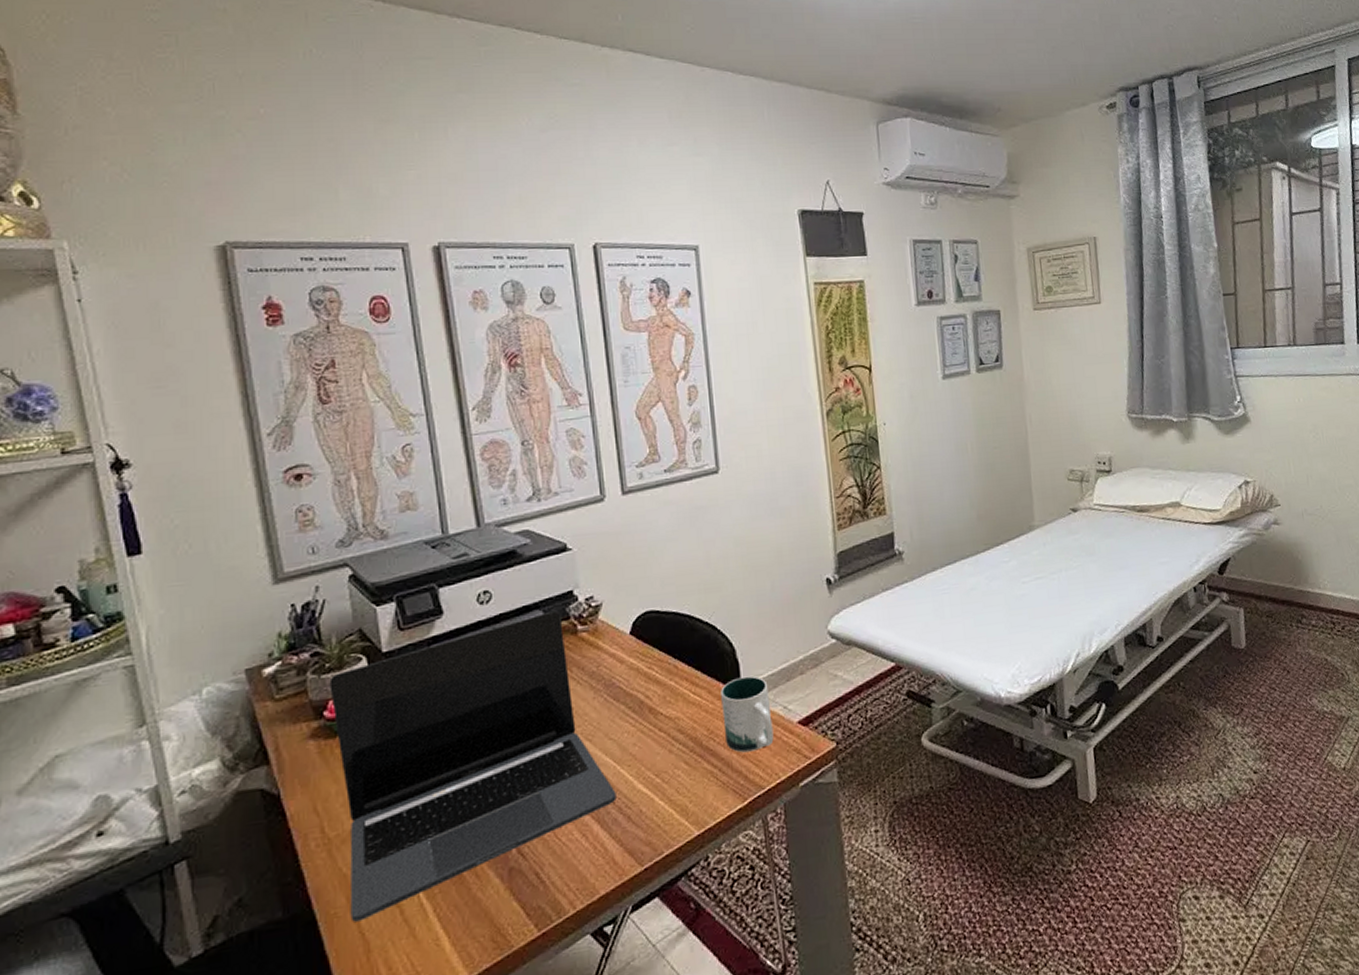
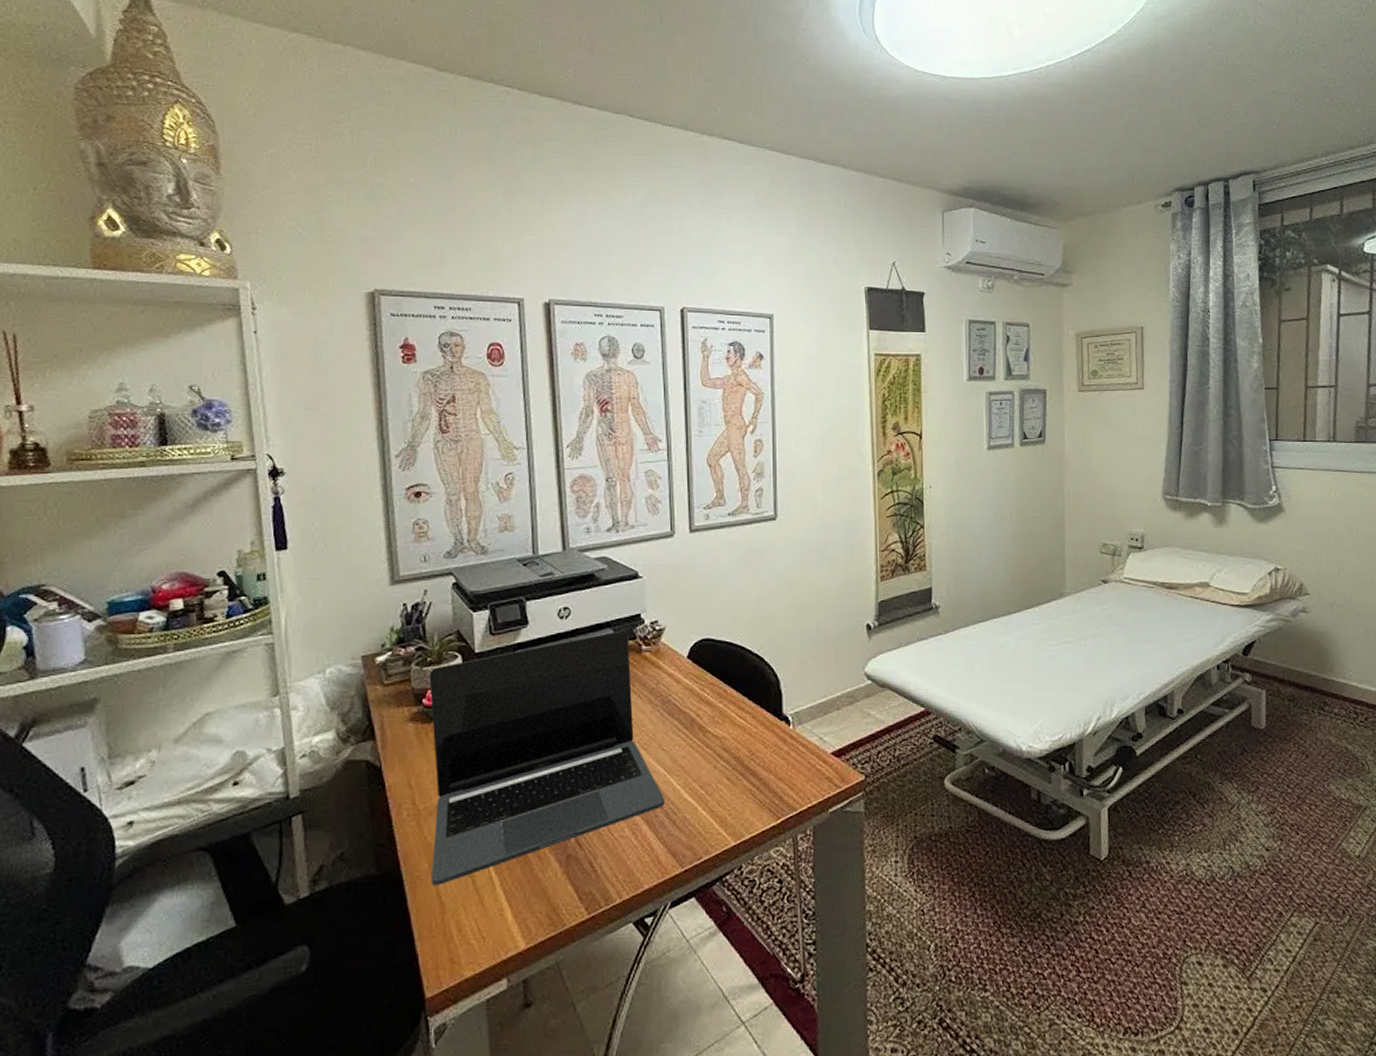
mug: present [721,676,774,753] -> none [764,706,808,776]

